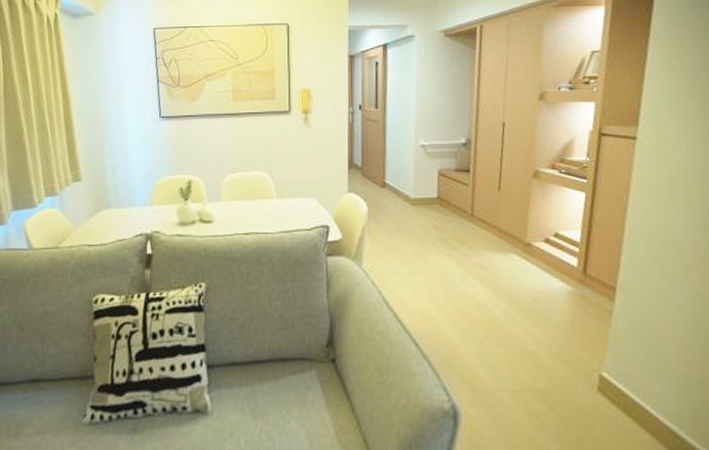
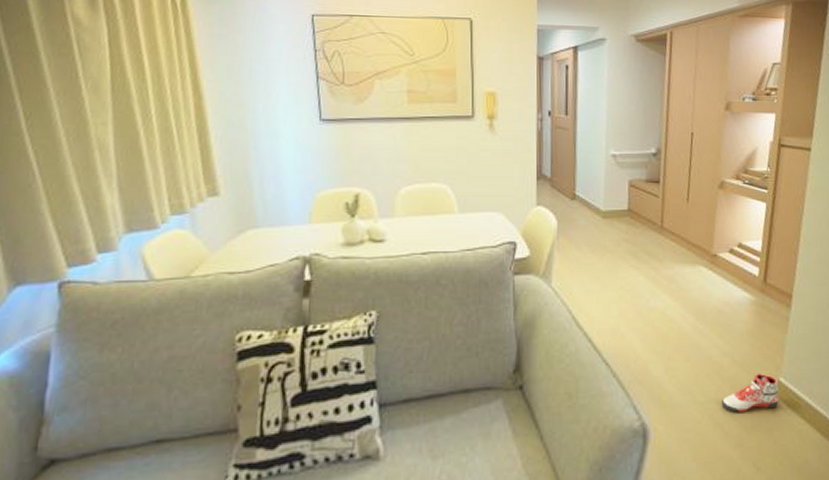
sneaker: none [537,367,602,404] -> present [722,374,779,412]

